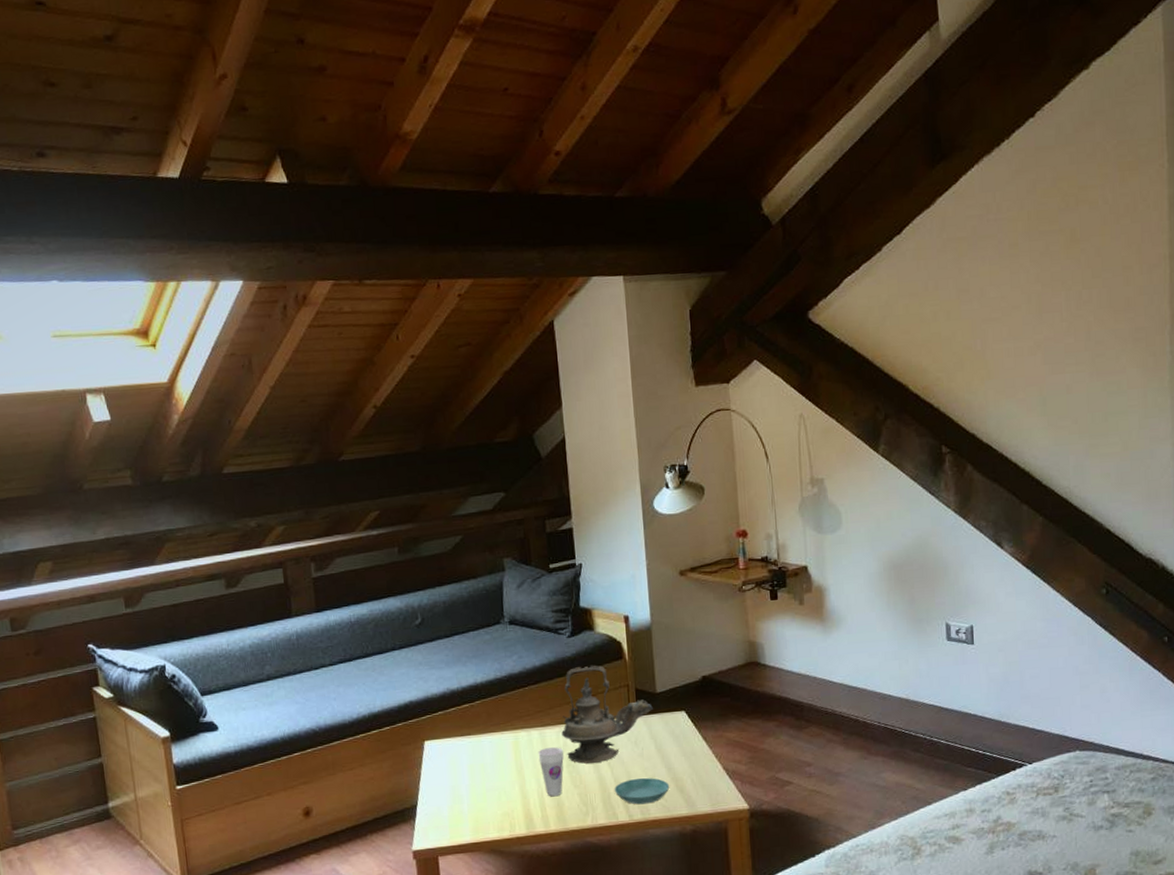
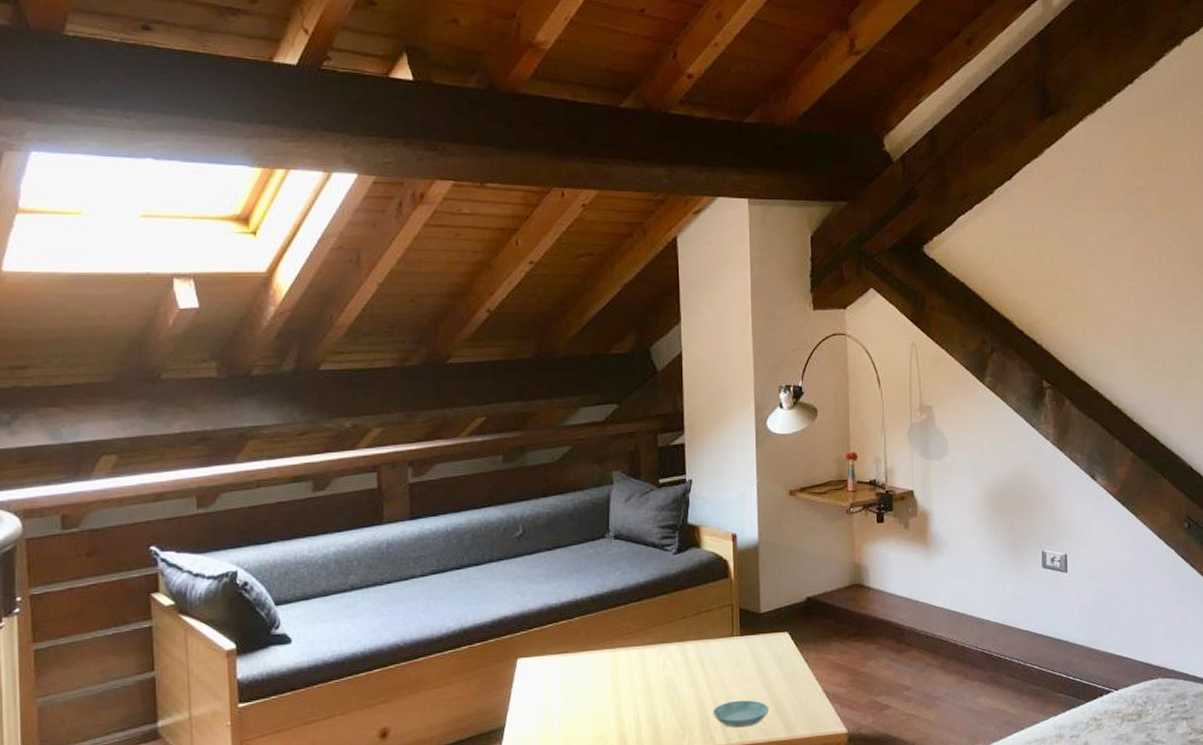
cup: present [538,747,564,797] -> none [636,667,663,719]
teapot: present [562,665,653,764] -> none [662,583,756,685]

